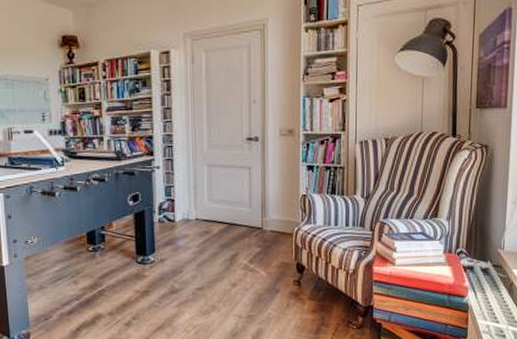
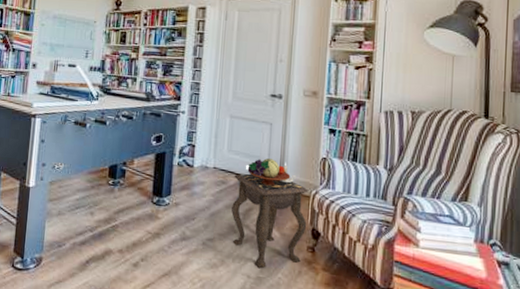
side table: none [217,203,292,308] -> present [231,158,308,269]

